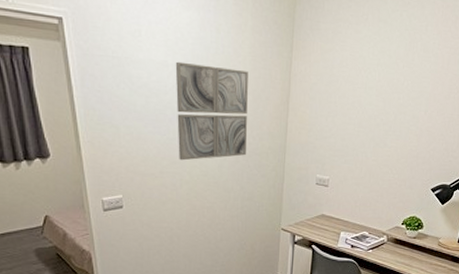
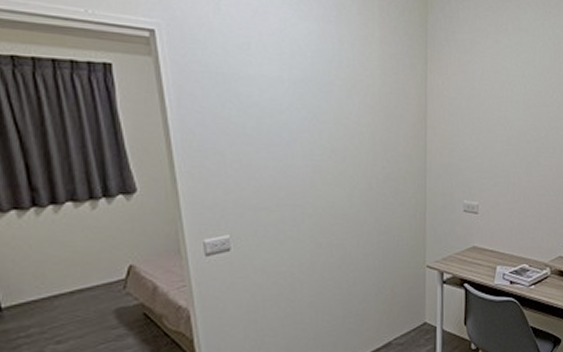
wall art: present [175,61,248,161] -> none [292,77,380,190]

